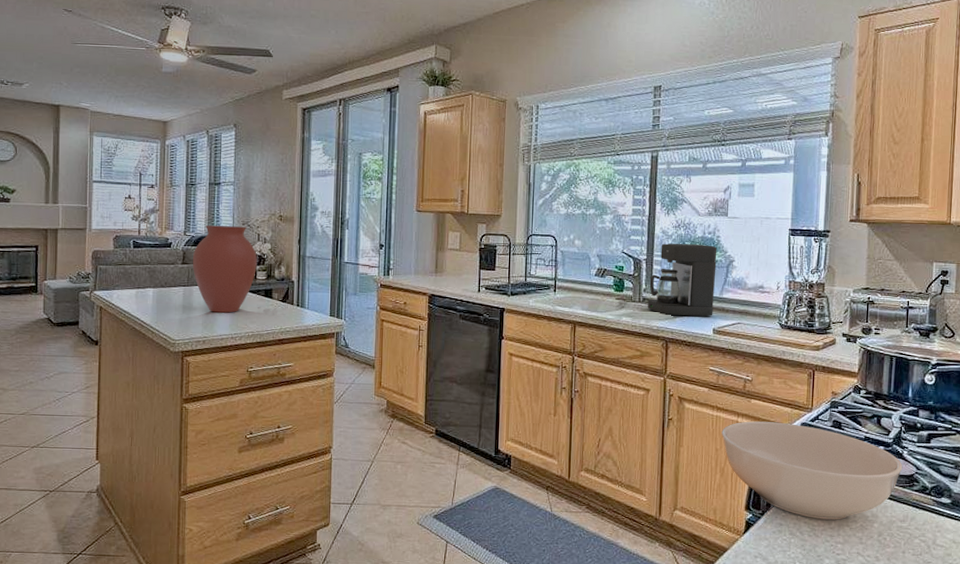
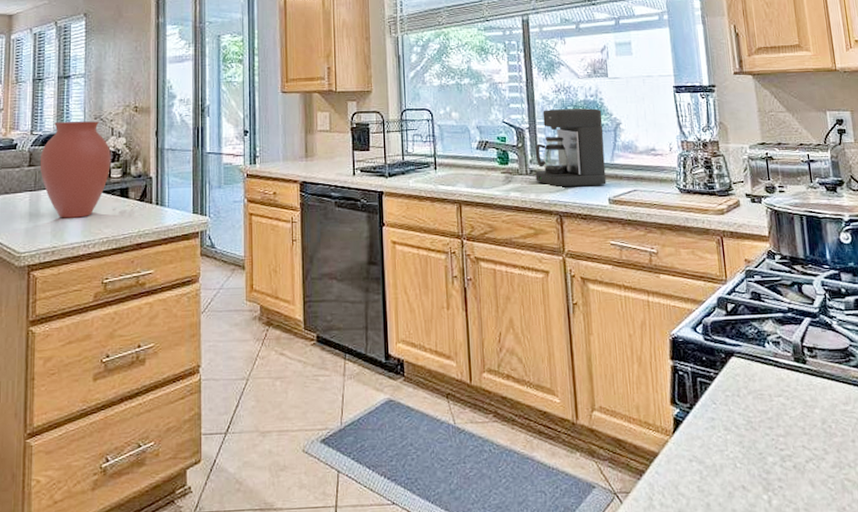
bowl: present [721,421,903,520] -> none [633,298,835,409]

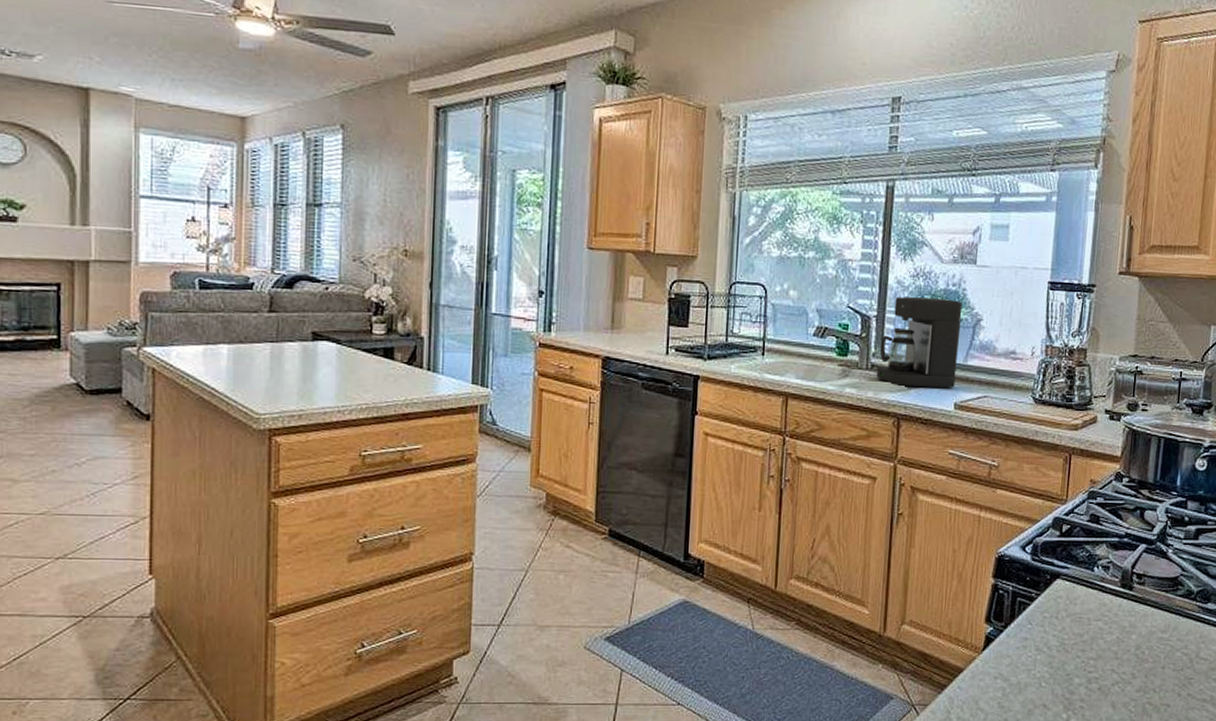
vase: present [39,121,111,218] -> none [283,261,373,379]

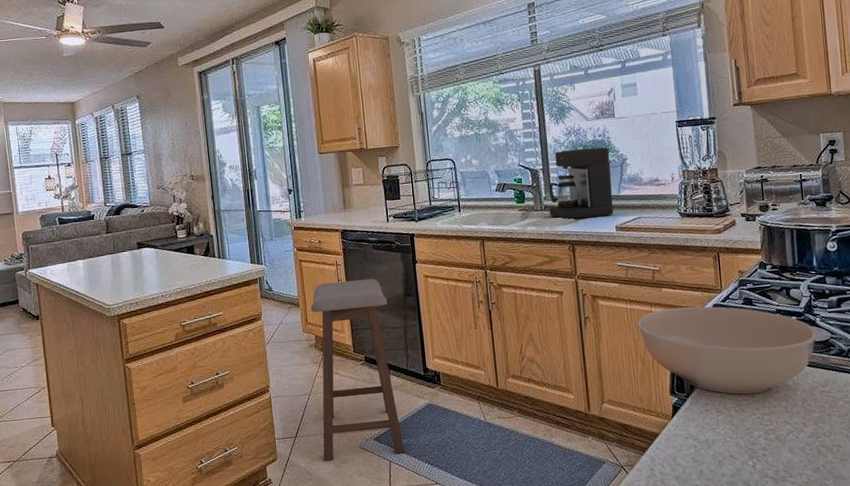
bar stool: none [533,424,651,661] -> present [311,278,405,461]
bowl: none [960,516,1167,632] -> present [637,306,818,395]

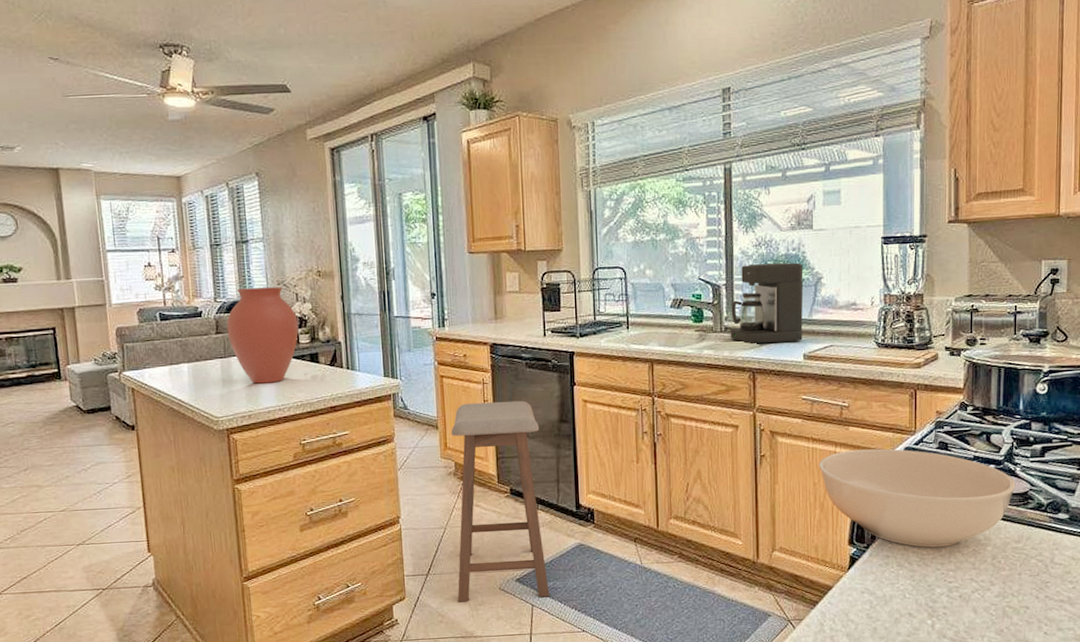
vase: none [115,190,176,275] -> present [226,287,299,384]

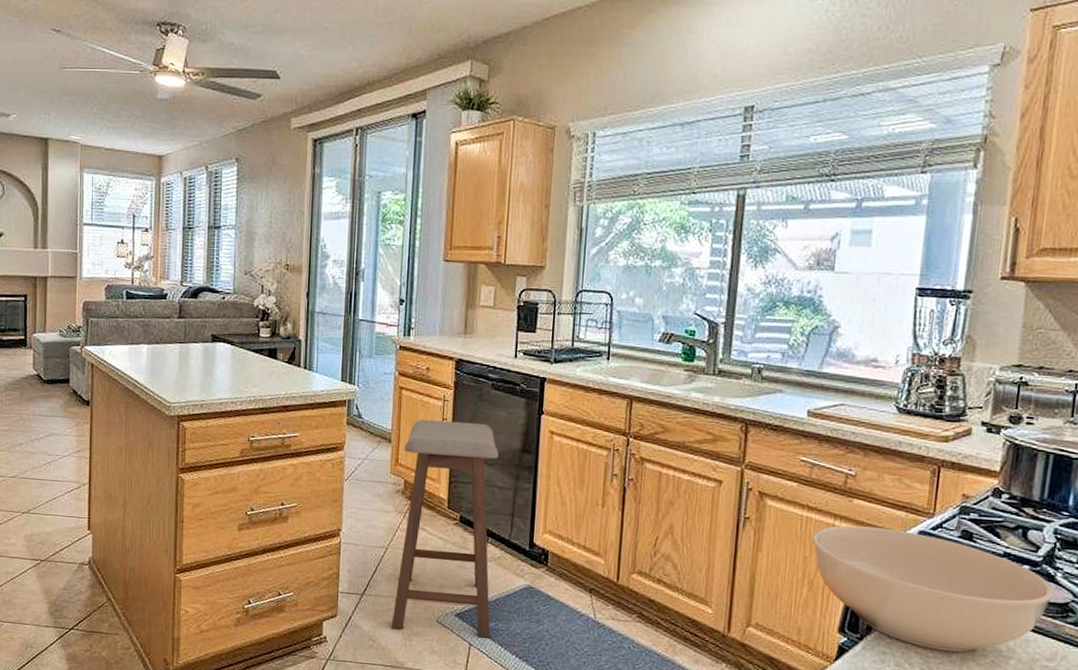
vase: present [226,287,299,384] -> none [189,275,260,374]
coffee maker: present [730,262,804,345] -> none [723,303,818,395]

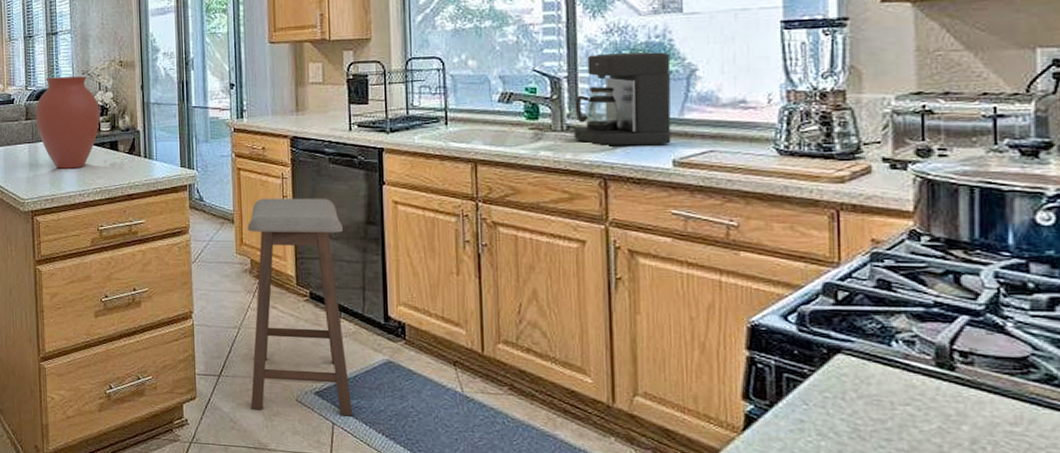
vase: none [189,275,260,374] -> present [35,76,100,169]
coffee maker: none [723,303,818,395] -> present [573,52,671,147]
bowl: present [812,525,1055,652] -> none [697,281,1007,418]

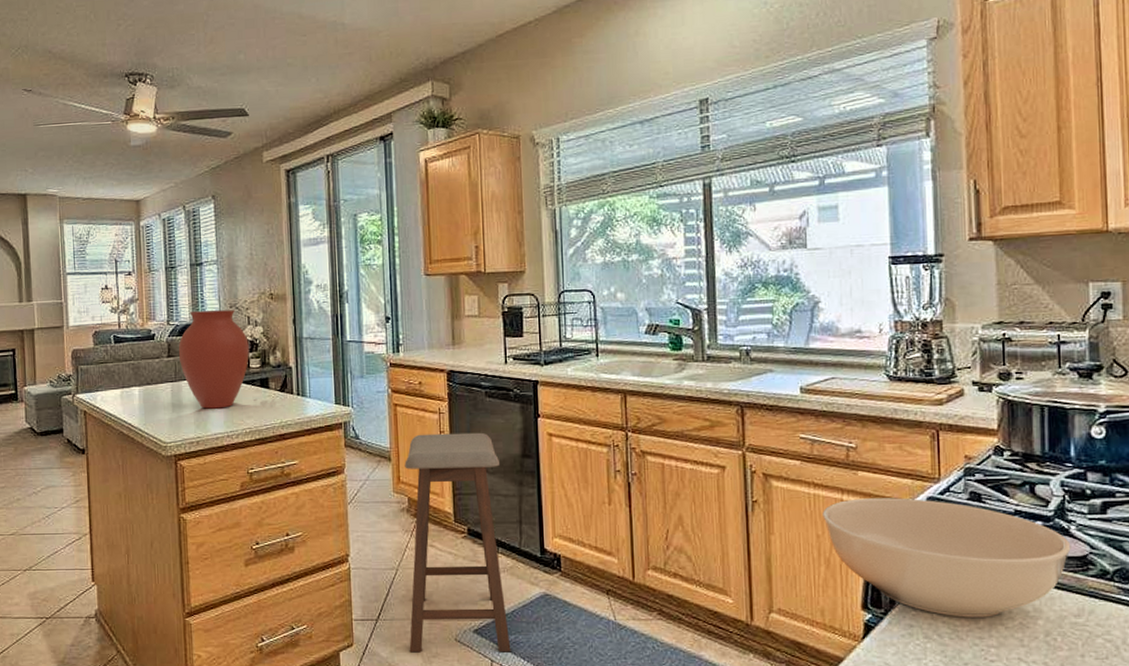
coffee maker: present [573,52,671,147] -> none [713,285,799,376]
bowl: none [697,281,1007,418] -> present [822,498,1071,618]

